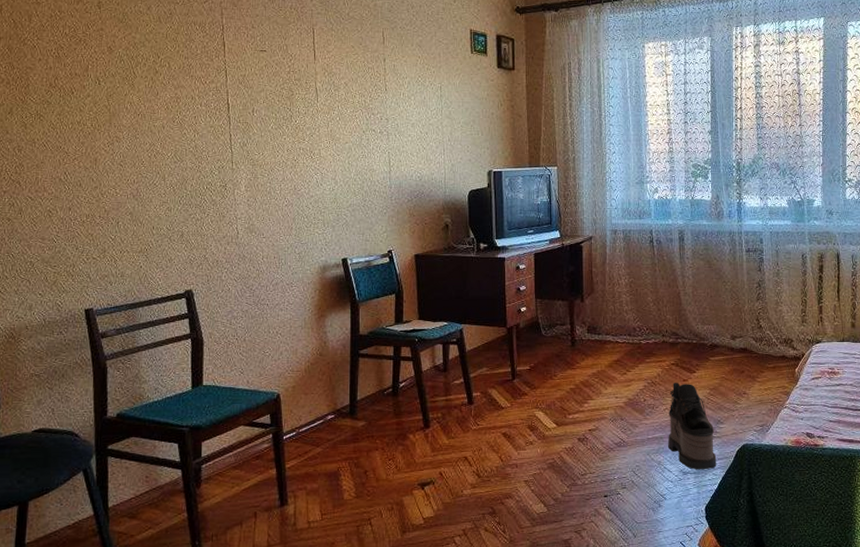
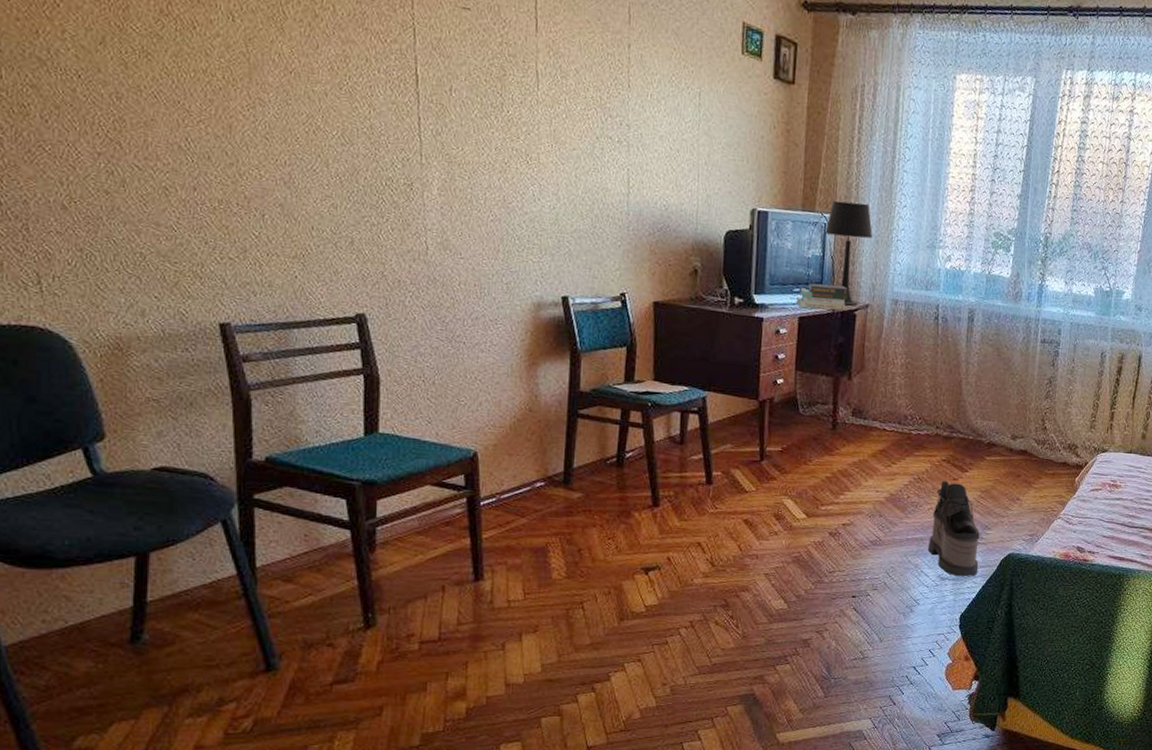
books: none [531,224,574,246] -> present [796,283,849,310]
table lamp: none [550,154,590,239] -> present [825,200,873,306]

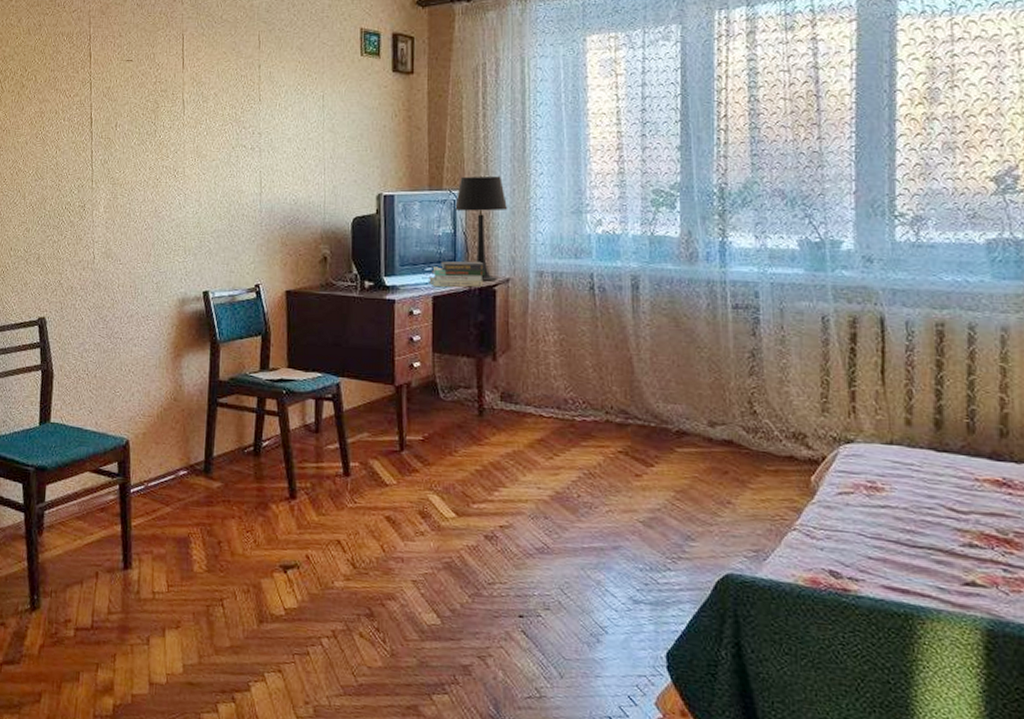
boot: present [928,481,980,576] -> none [612,477,685,601]

